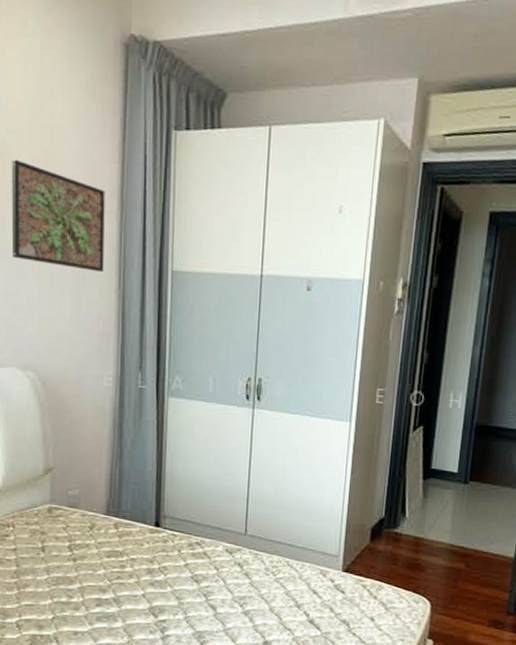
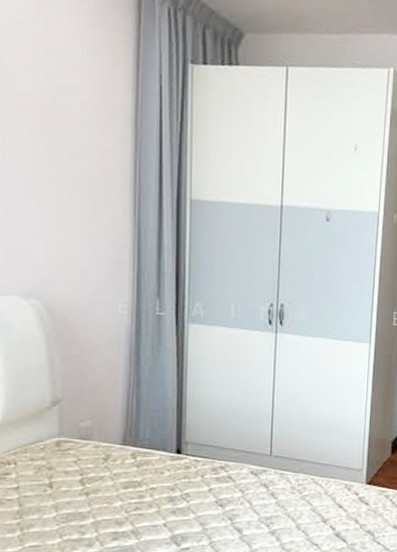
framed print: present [11,159,105,273] -> none [11,80,118,200]

